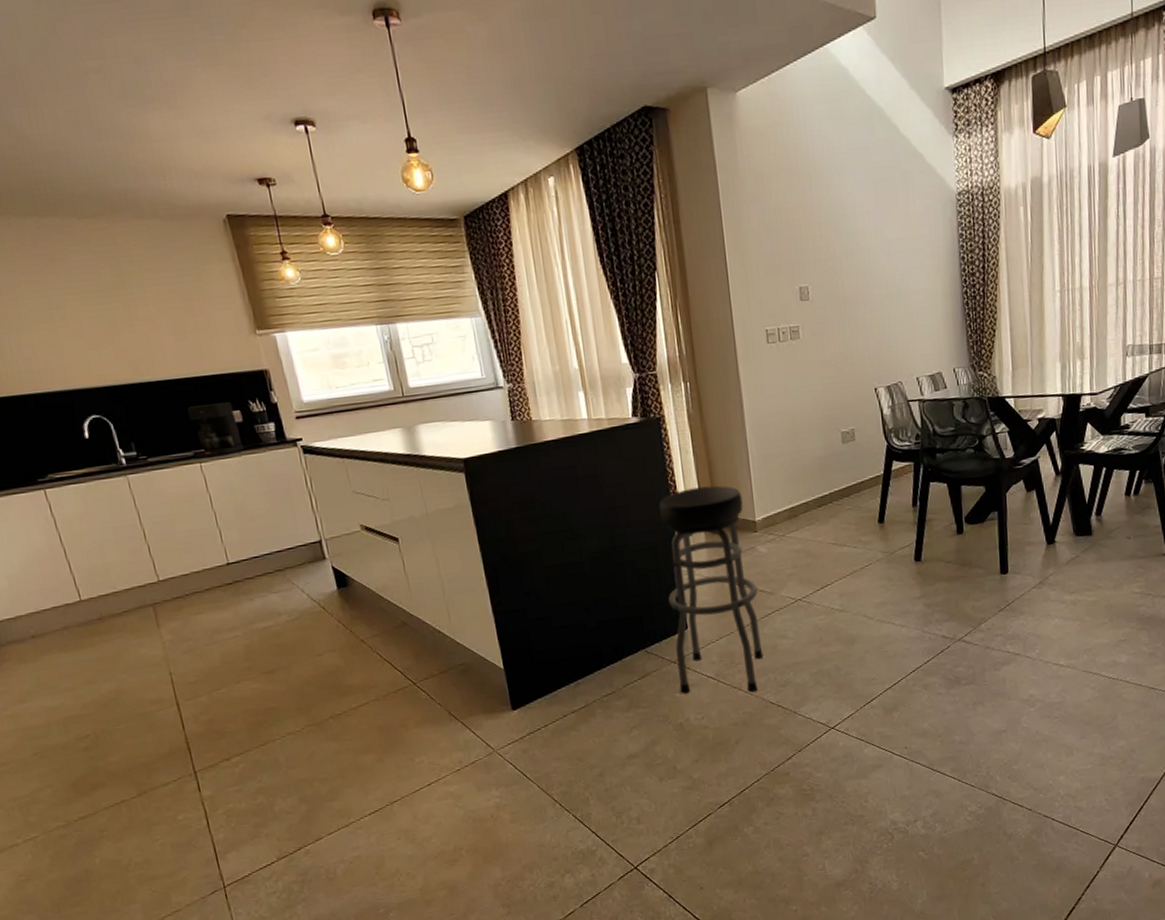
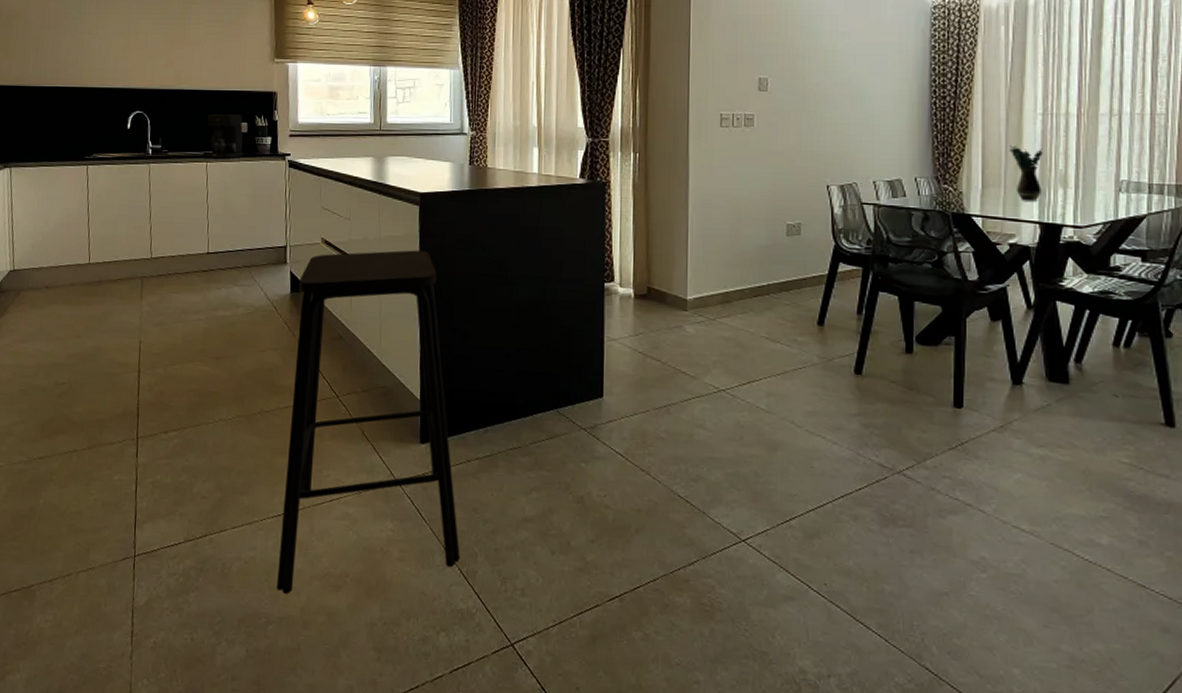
bar stool: none [344,518,572,881] -> present [277,250,460,594]
bar stool: present [658,485,764,694] -> none [586,255,680,481]
vase: none [1033,324,1063,377] -> present [1009,145,1043,201]

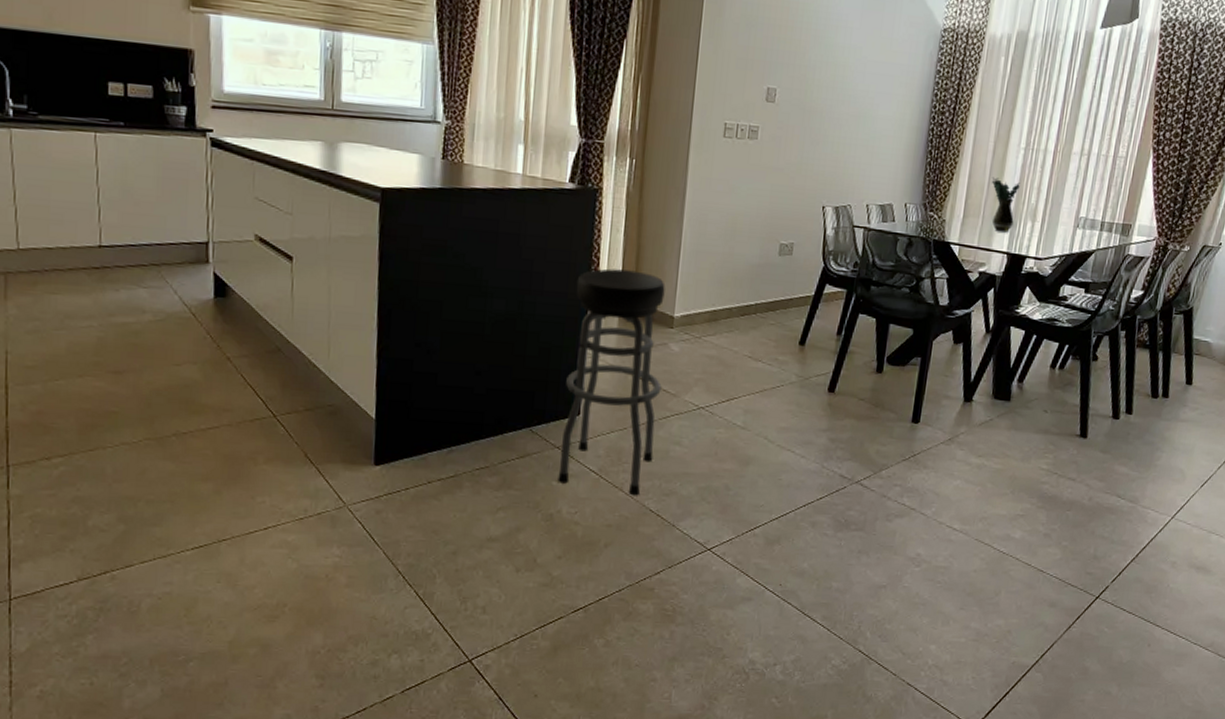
coffee maker: present [203,114,243,160] -> none [90,70,147,131]
bar stool: present [277,250,460,594] -> none [199,253,417,628]
bar stool: none [586,255,680,481] -> present [557,268,665,496]

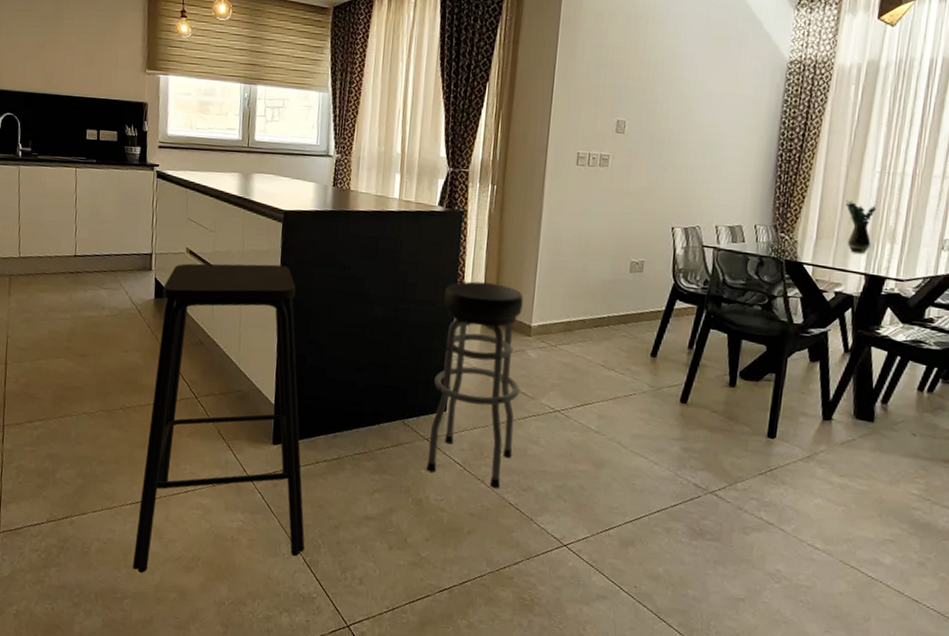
bar stool: none [199,253,417,628] -> present [133,263,305,573]

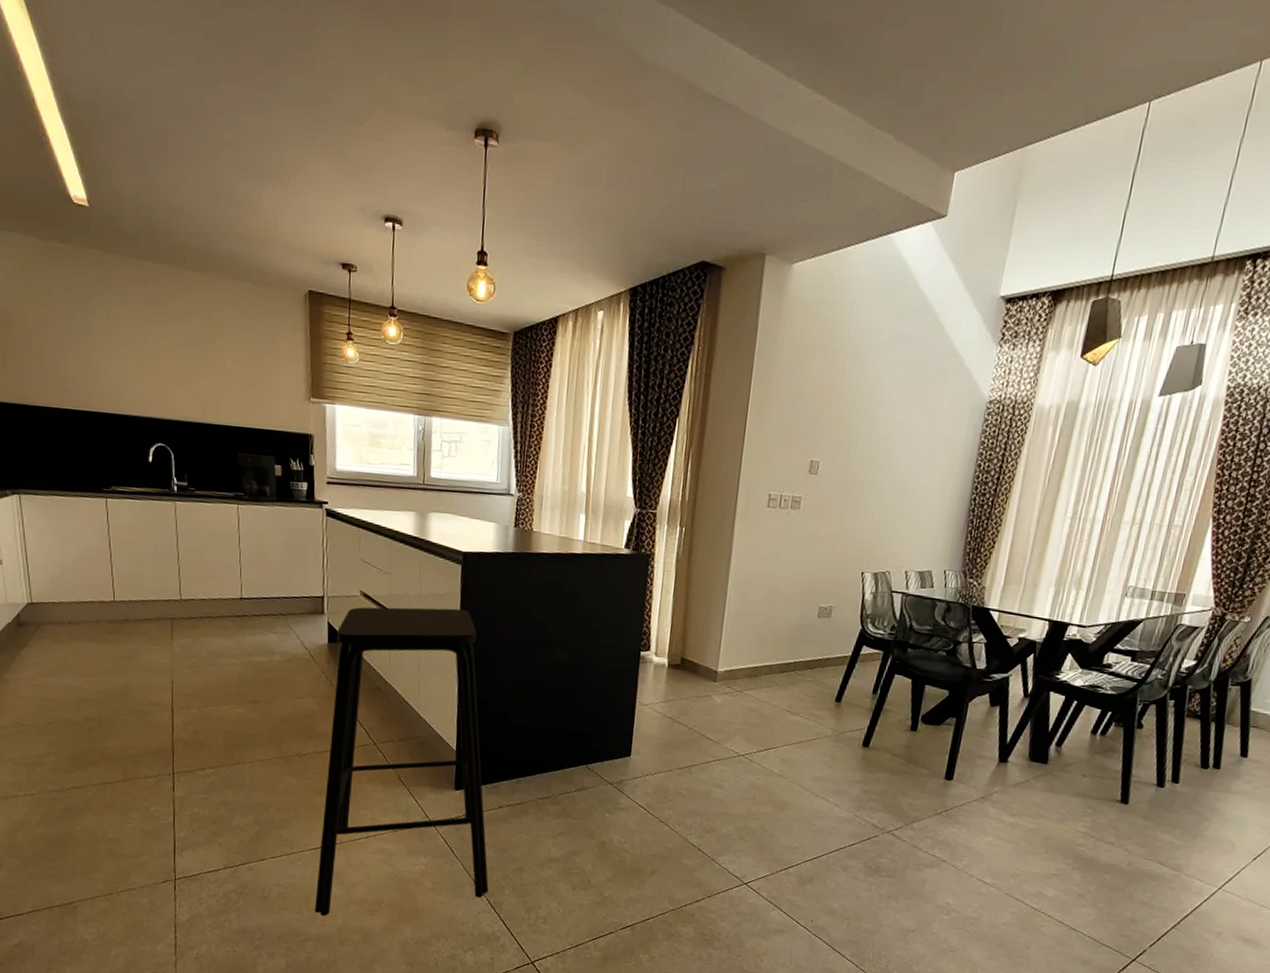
coffee maker: none [72,121,113,166] -> present [234,453,277,503]
bar stool: present [426,281,524,489] -> none [610,626,710,831]
vase: present [845,200,876,254] -> none [1034,545,1065,600]

